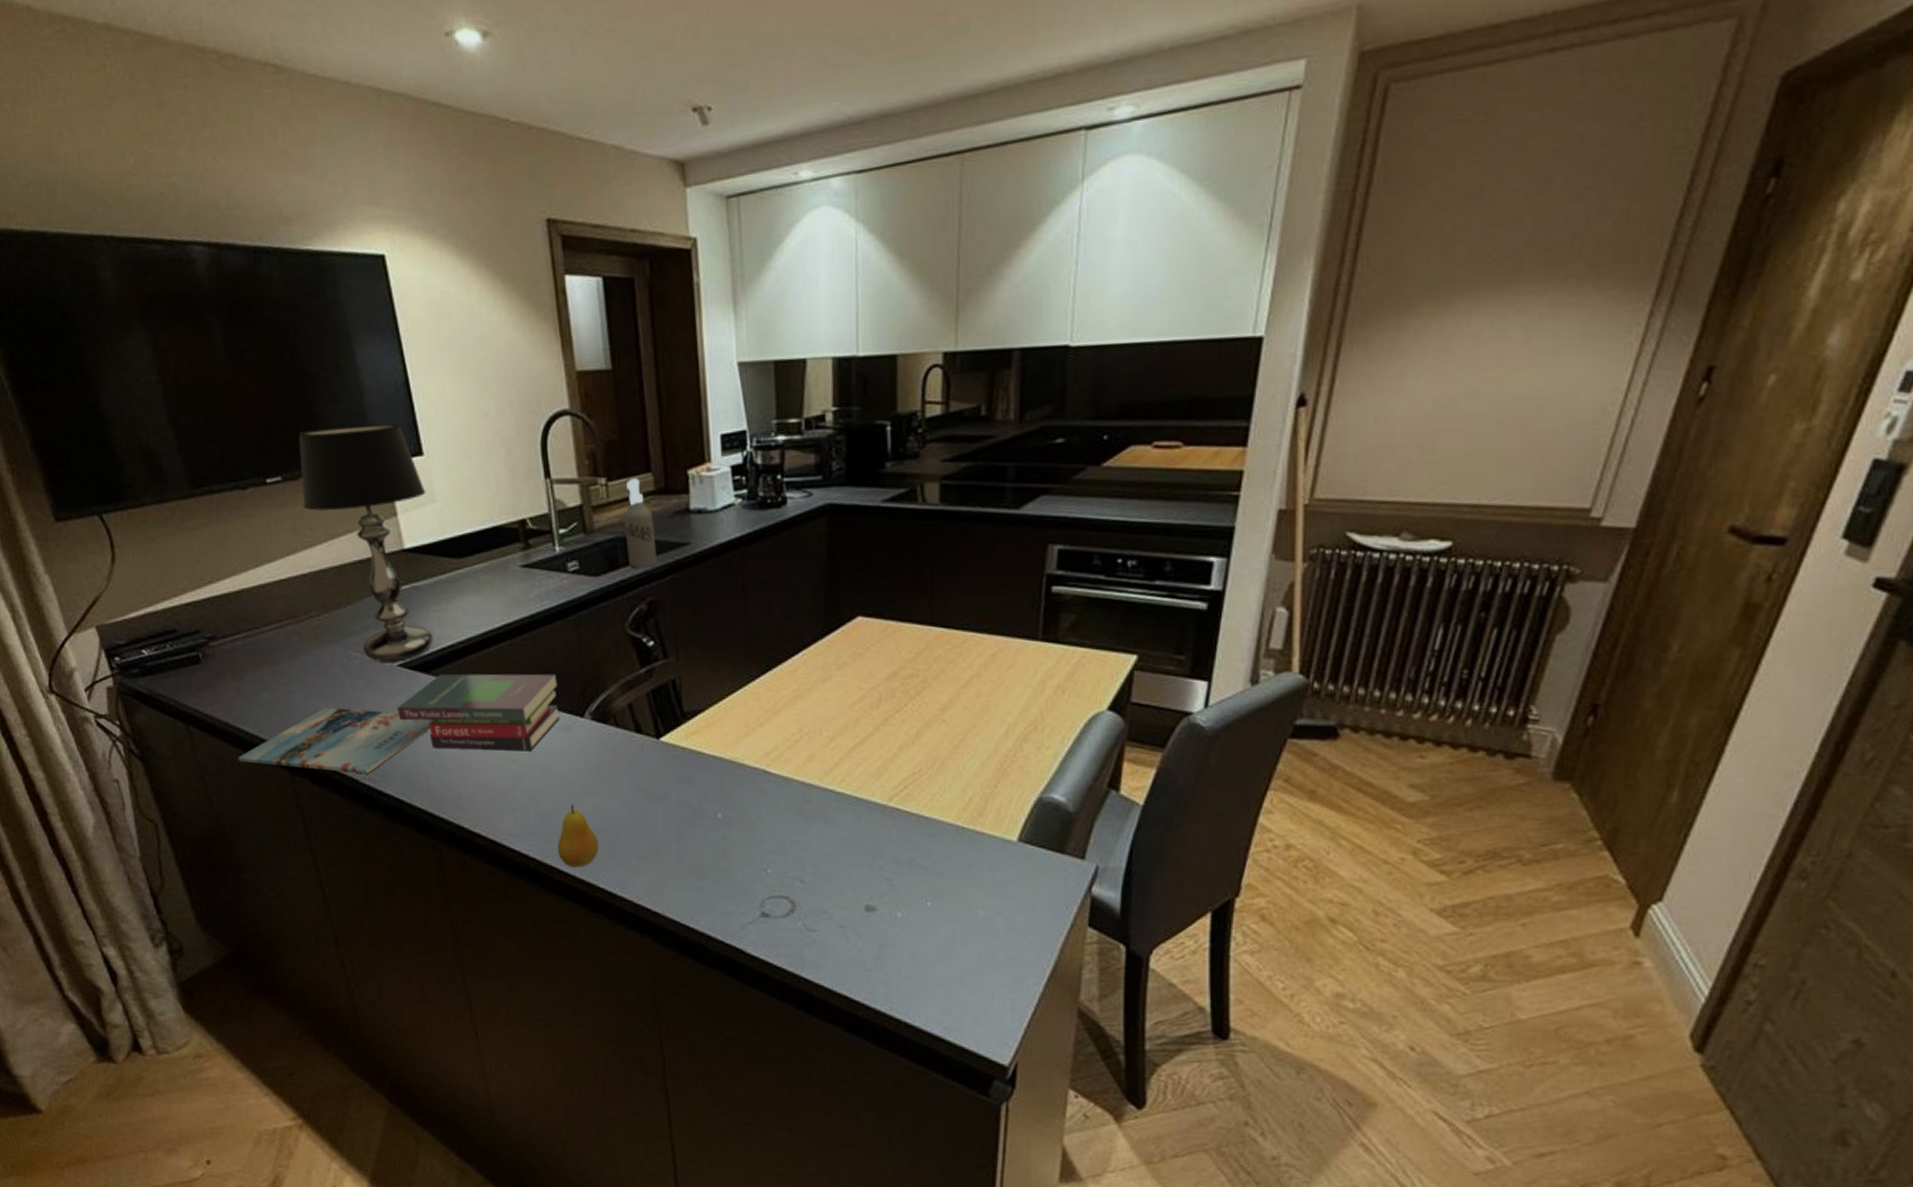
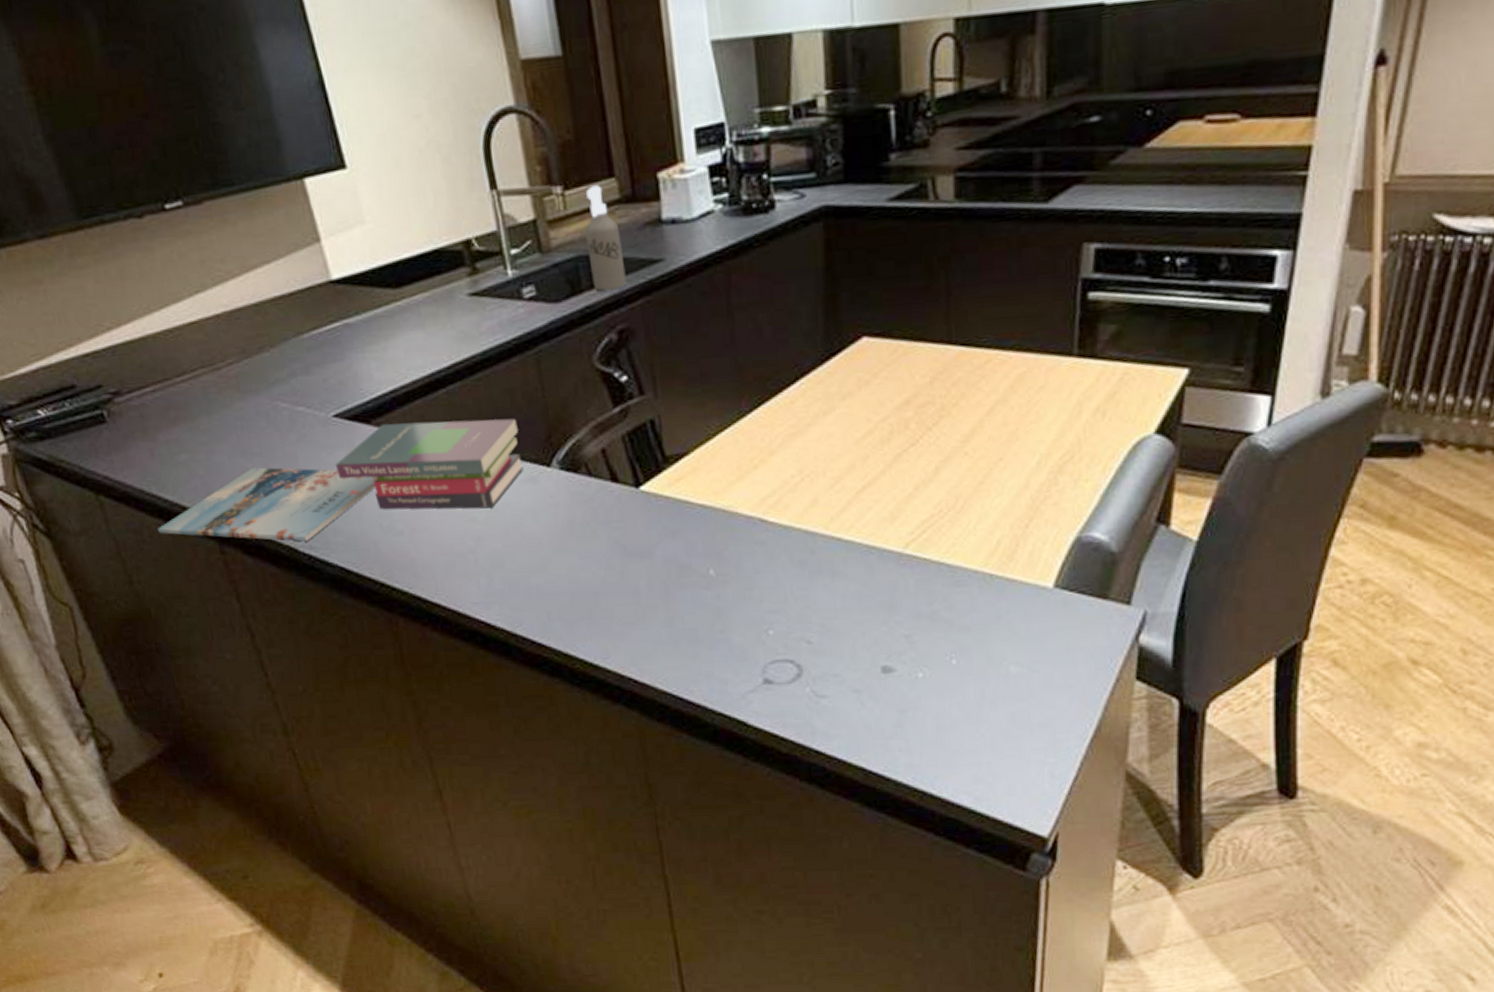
table lamp: present [298,423,434,662] -> none [198,132,373,413]
fruit: present [558,804,599,868] -> none [528,566,576,638]

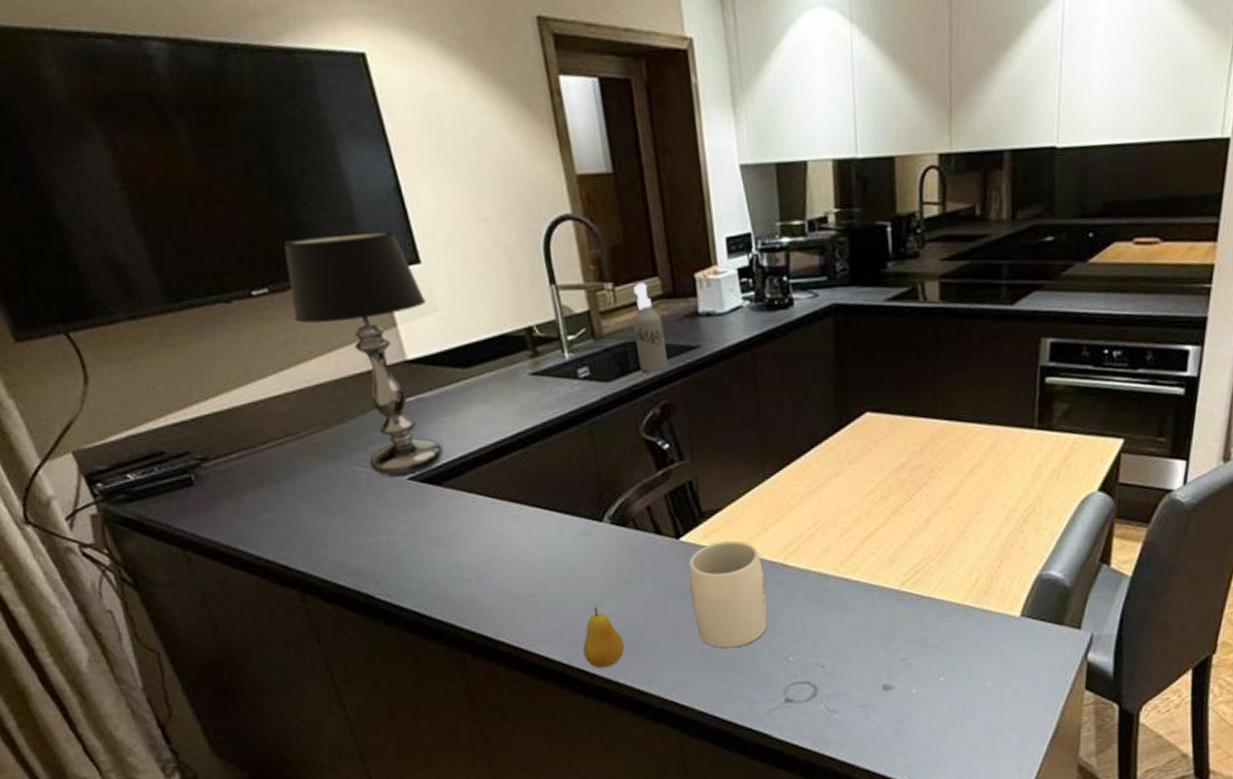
magazine: present [158,467,377,542] -> none [242,524,448,590]
table lamp: none [198,132,373,413] -> present [283,230,444,476]
books: present [335,418,524,510] -> none [409,480,579,560]
fruit: none [528,566,576,638] -> present [583,607,625,668]
mug: none [650,491,743,618] -> present [688,541,768,649]

